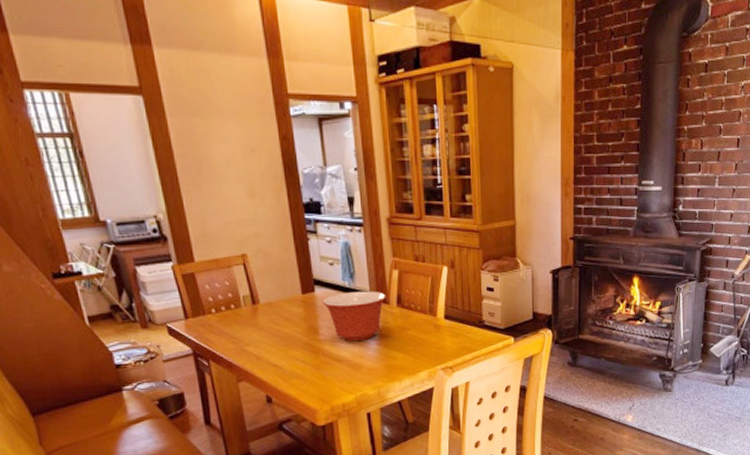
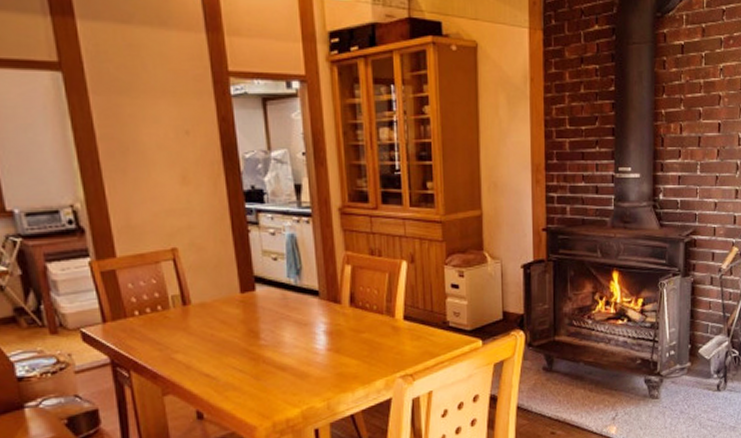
mixing bowl: present [322,291,386,342] -> none [264,289,338,347]

